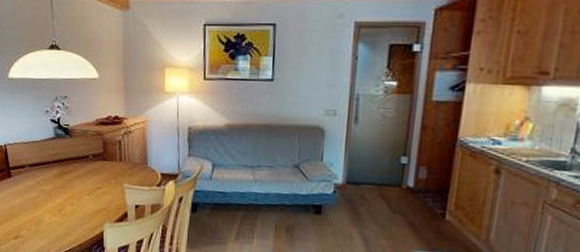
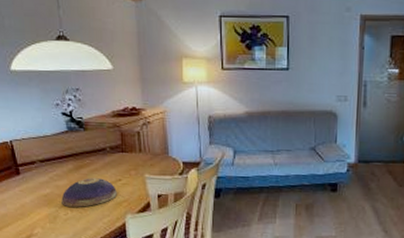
decorative bowl: none [46,184,97,213] -> present [61,178,117,207]

